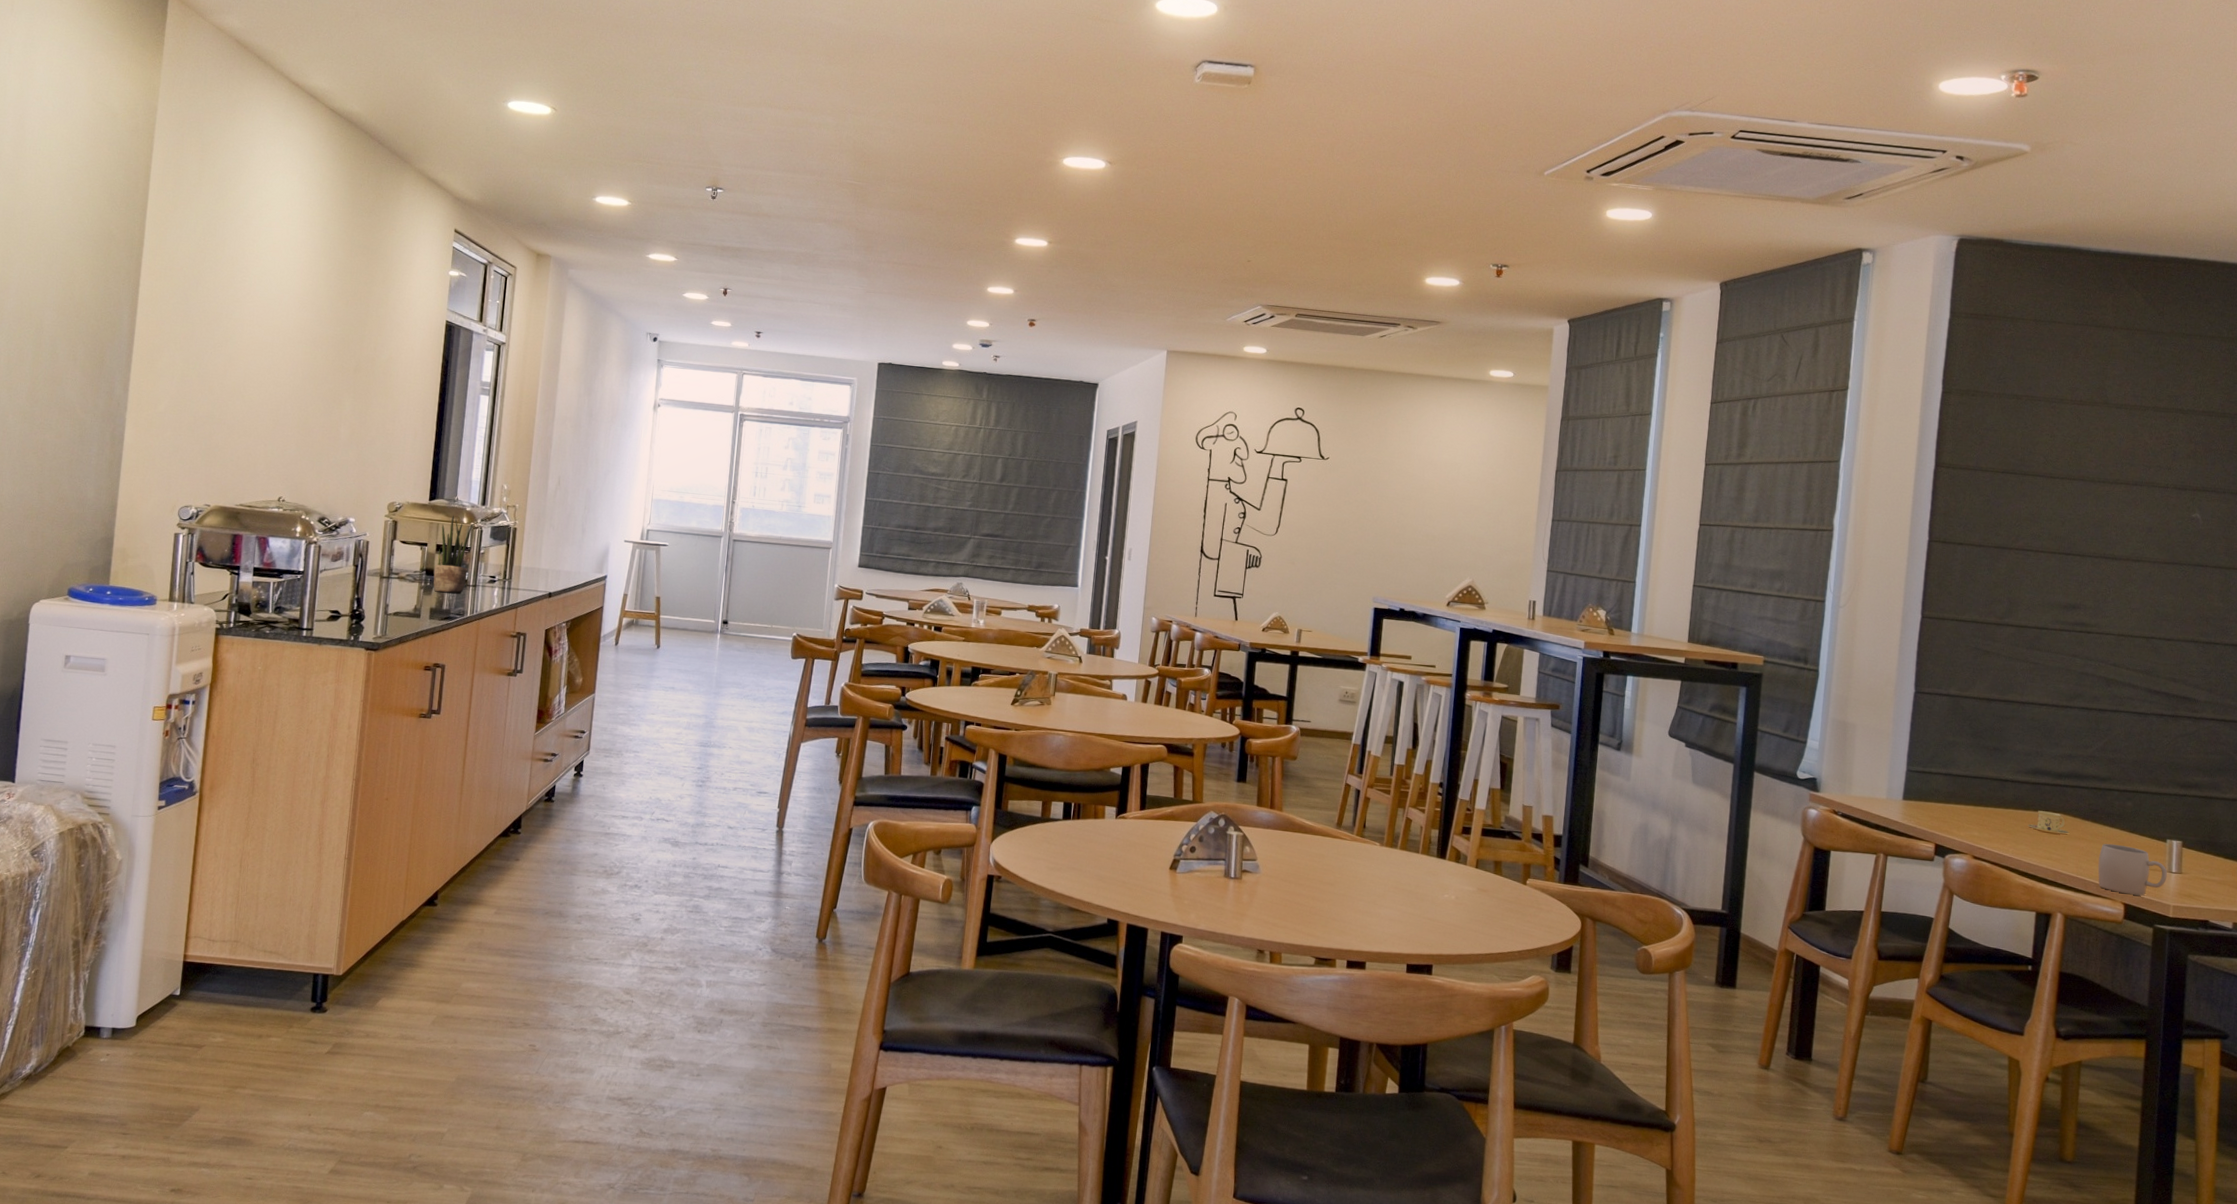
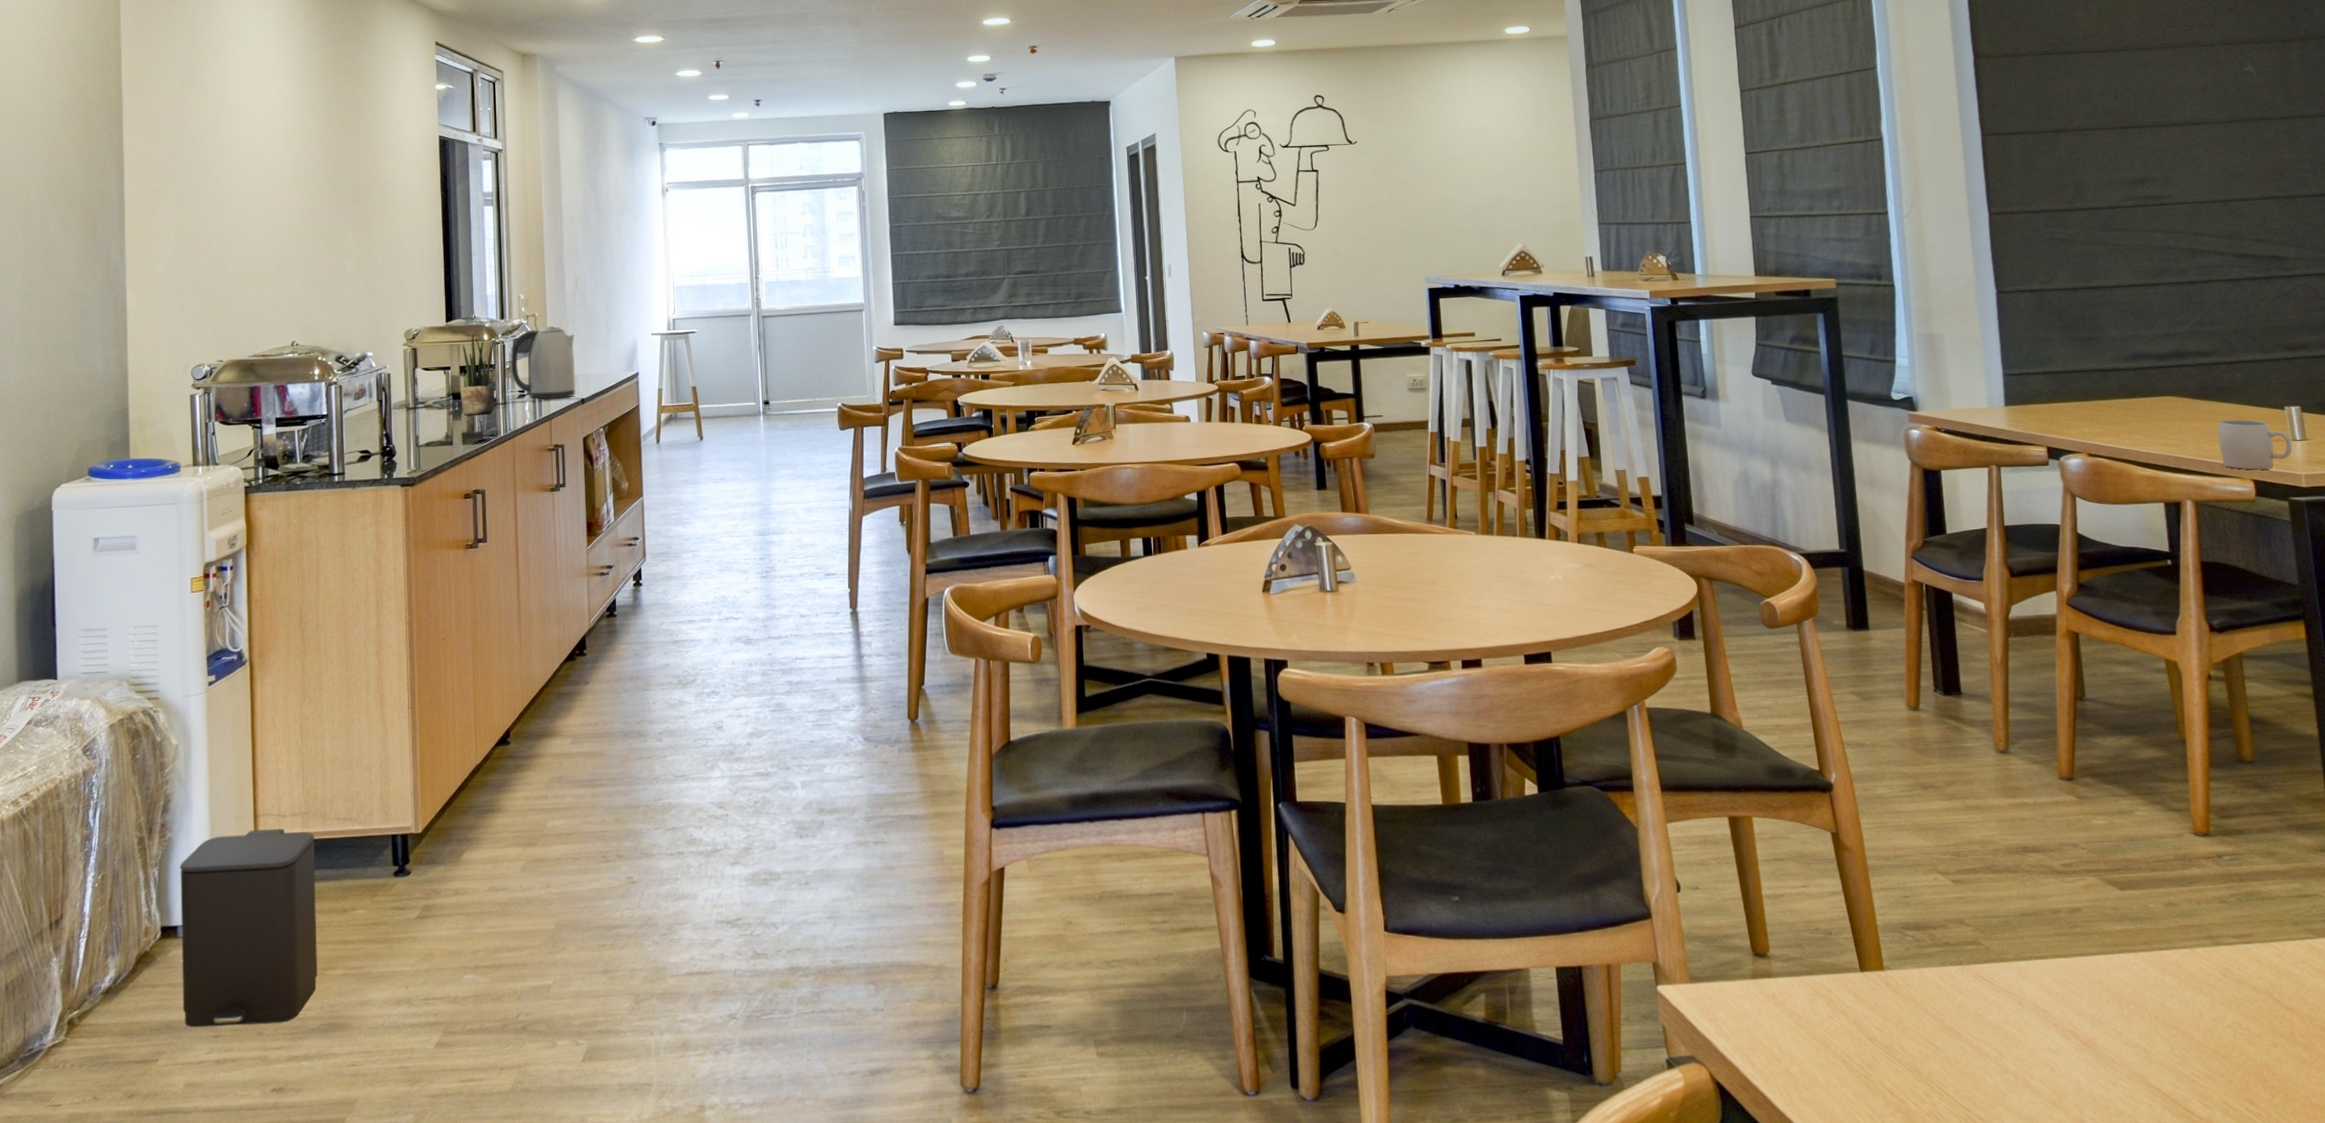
pedal bin: none [96,949,240,1130] -> present [180,829,318,1027]
kettle: none [485,518,551,590] -> present [511,325,577,401]
cup and saucer: present [2027,810,2070,835] -> none [2138,396,2183,419]

